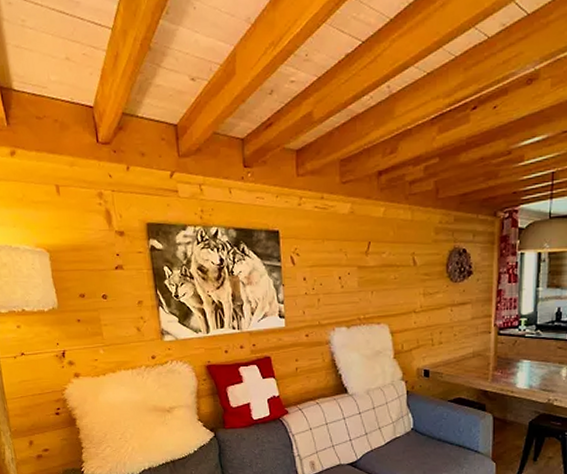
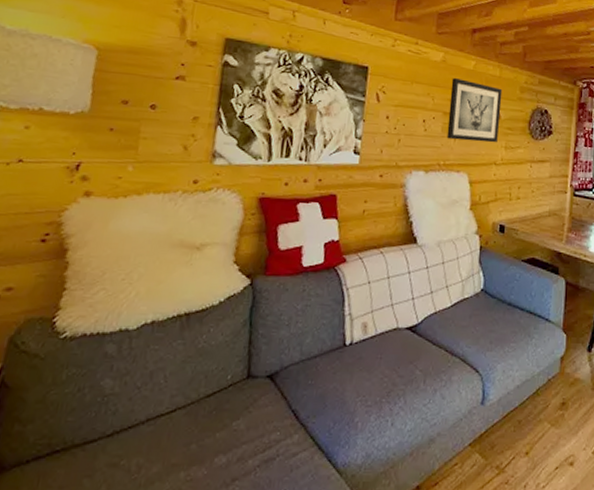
wall art: none [362,229,416,293] -> present [446,78,503,143]

